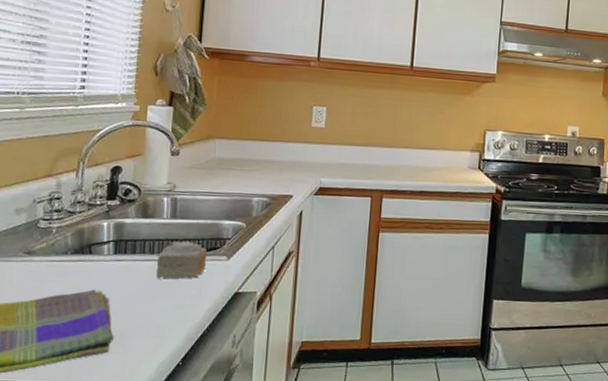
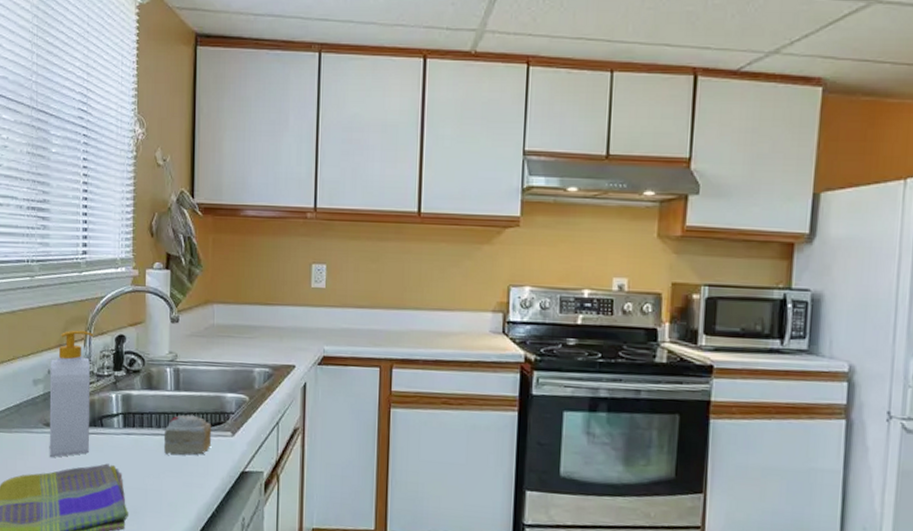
soap bottle: none [28,161,88,285] -> present [49,330,94,457]

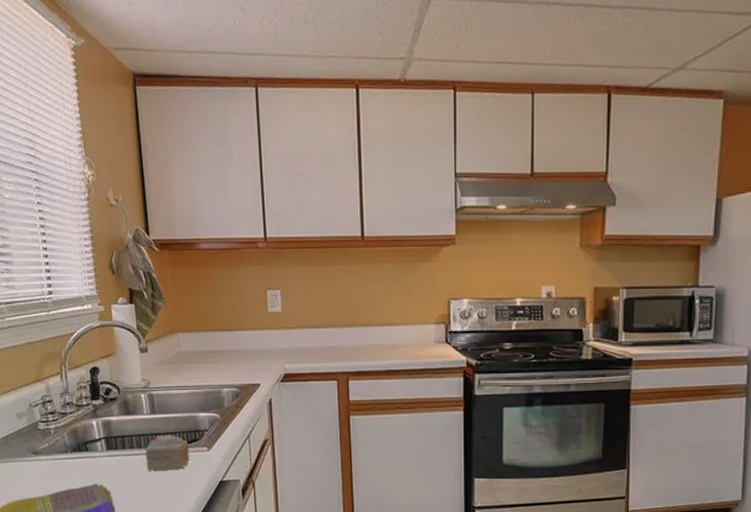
soap bottle: present [49,330,94,457] -> none [31,365,77,481]

